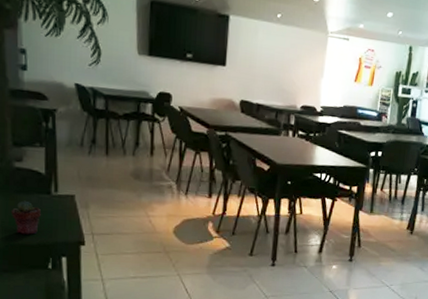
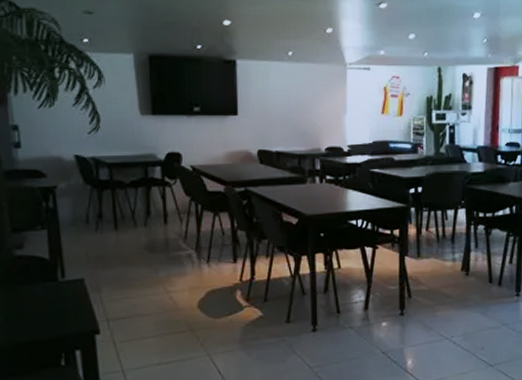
potted succulent: present [12,200,41,235] -> none [16,291,48,330]

